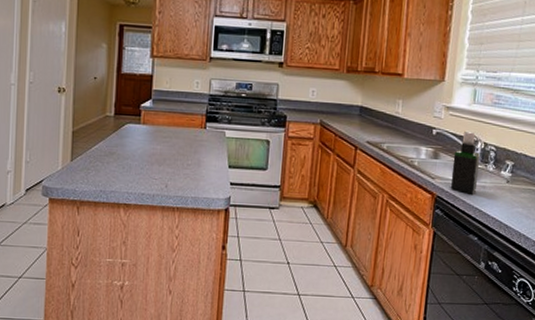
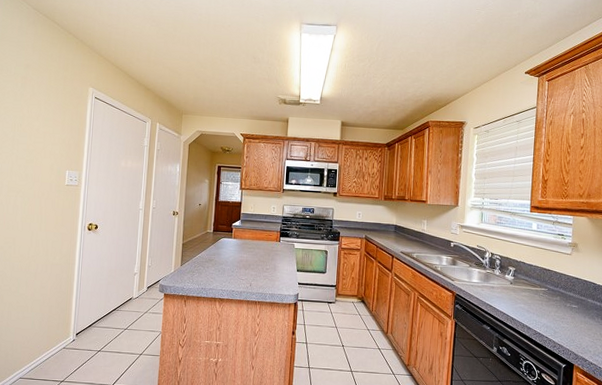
spray bottle: present [450,131,480,194] -> none [466,244,488,293]

